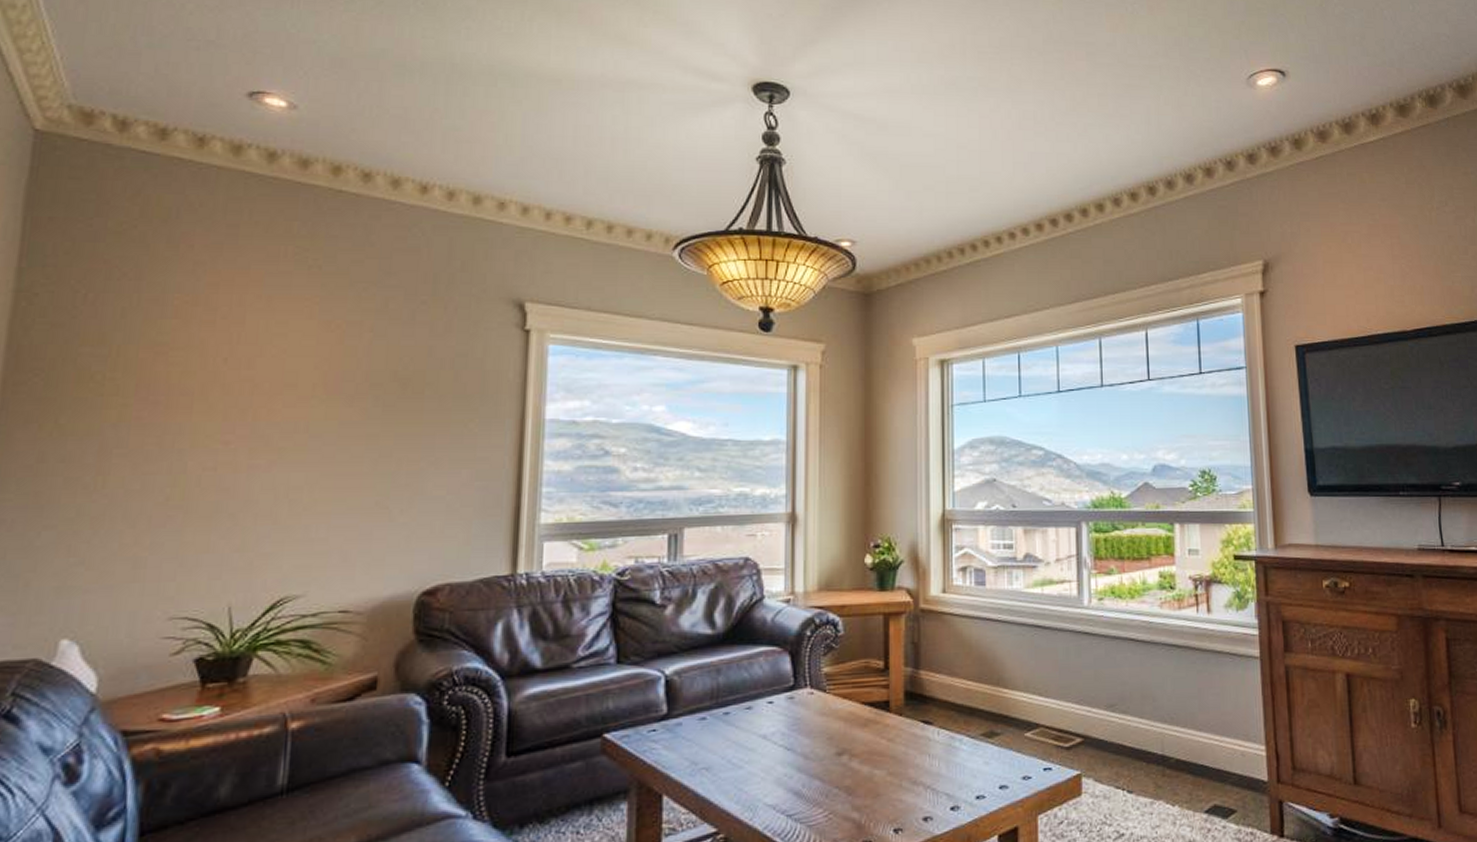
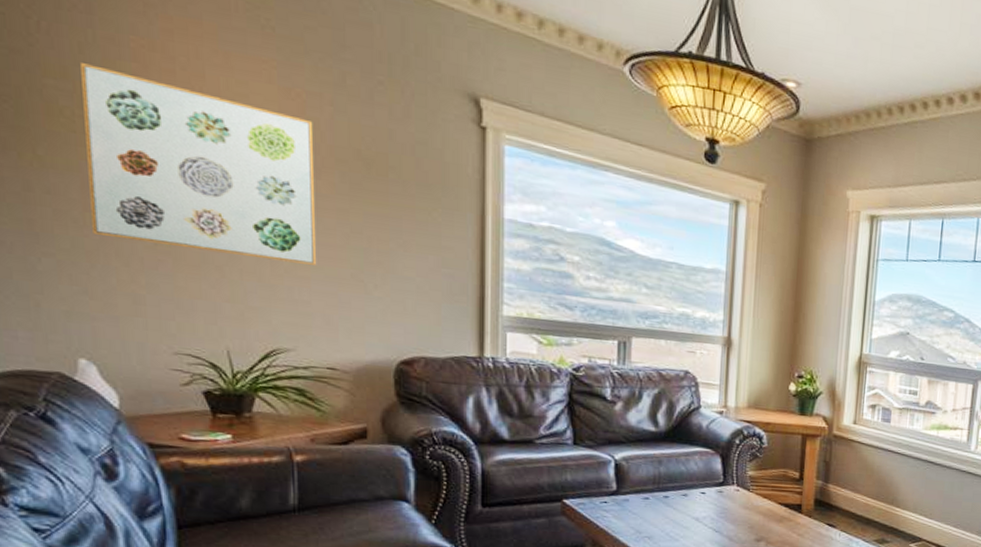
wall art: none [102,327,349,499] -> present [81,63,316,265]

